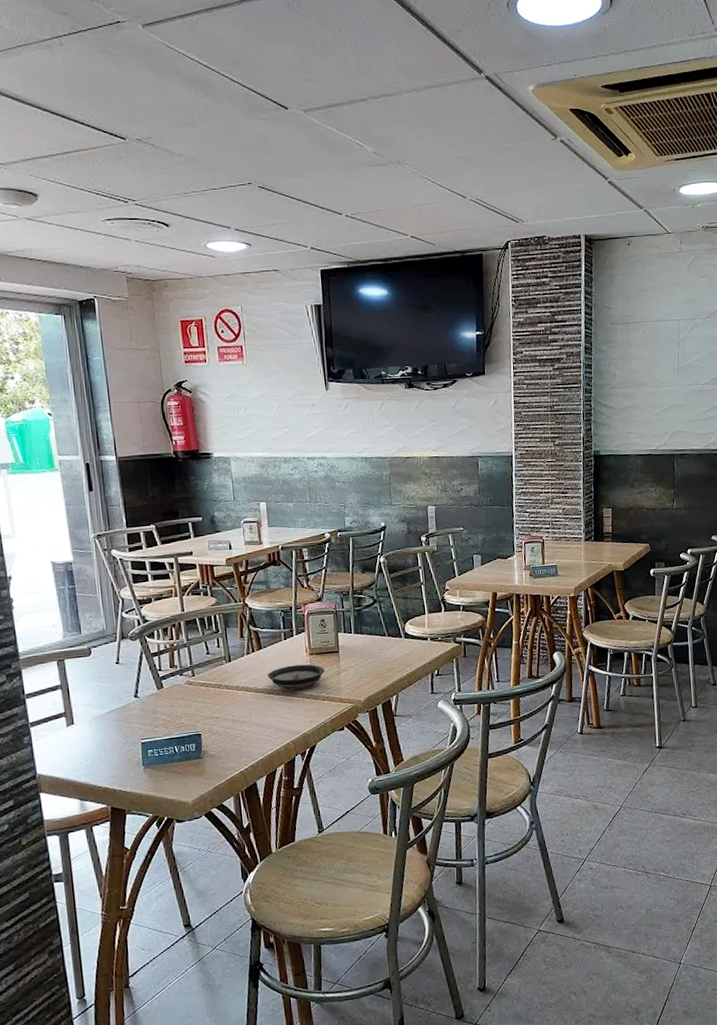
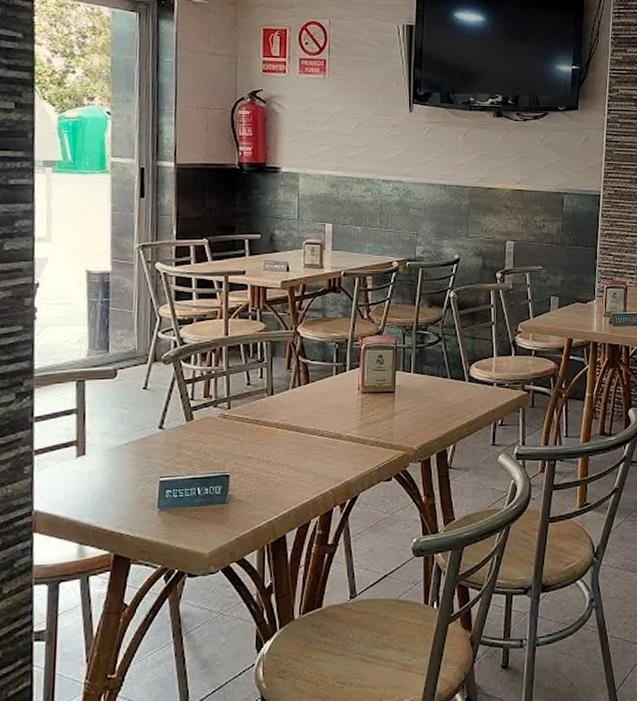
saucer: present [268,664,325,689] -> none [313,403,376,431]

